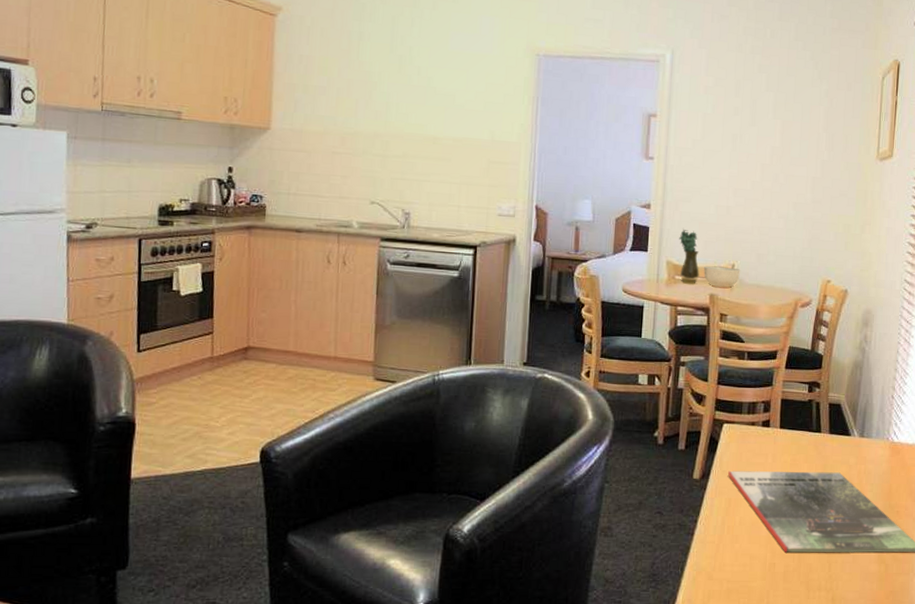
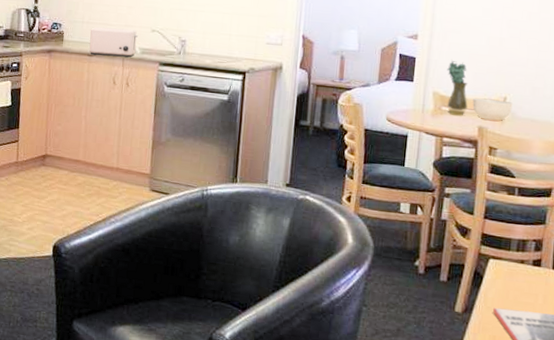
toaster: none [297,198,356,234] -> present [89,26,139,59]

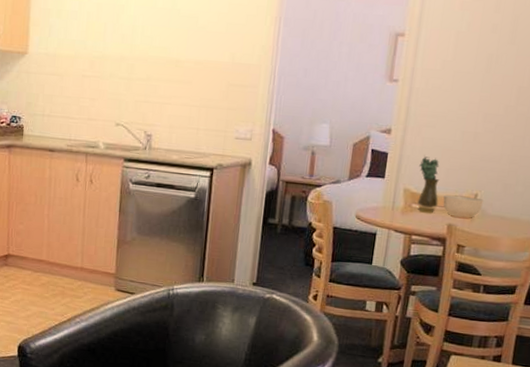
toaster: present [89,26,139,59] -> none [50,120,102,154]

